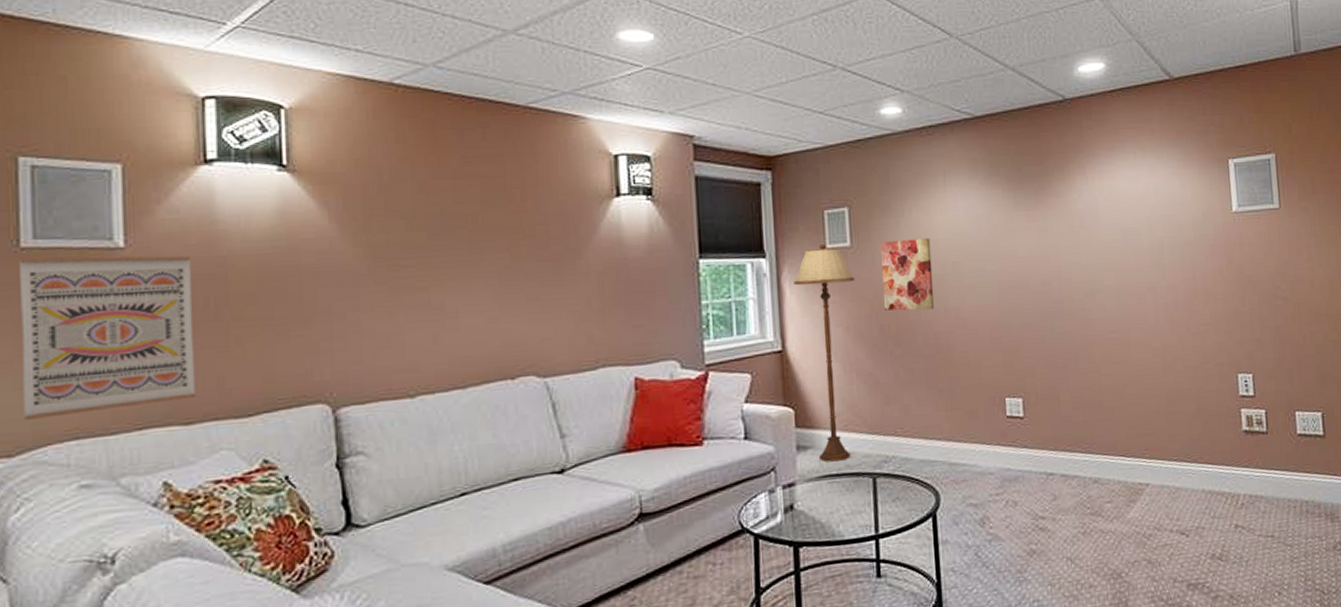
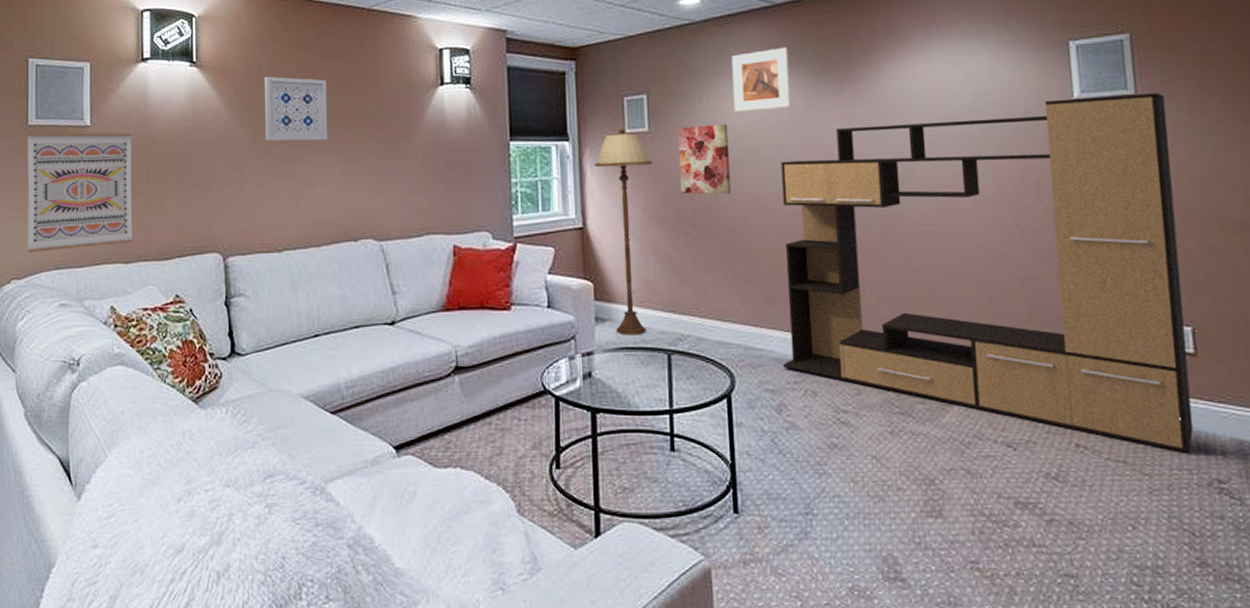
wall art: none [385,184,475,264] -> present [264,76,328,141]
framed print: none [933,160,991,226] -> present [731,47,792,113]
media console: none [982,207,1323,523] -> present [781,93,1194,453]

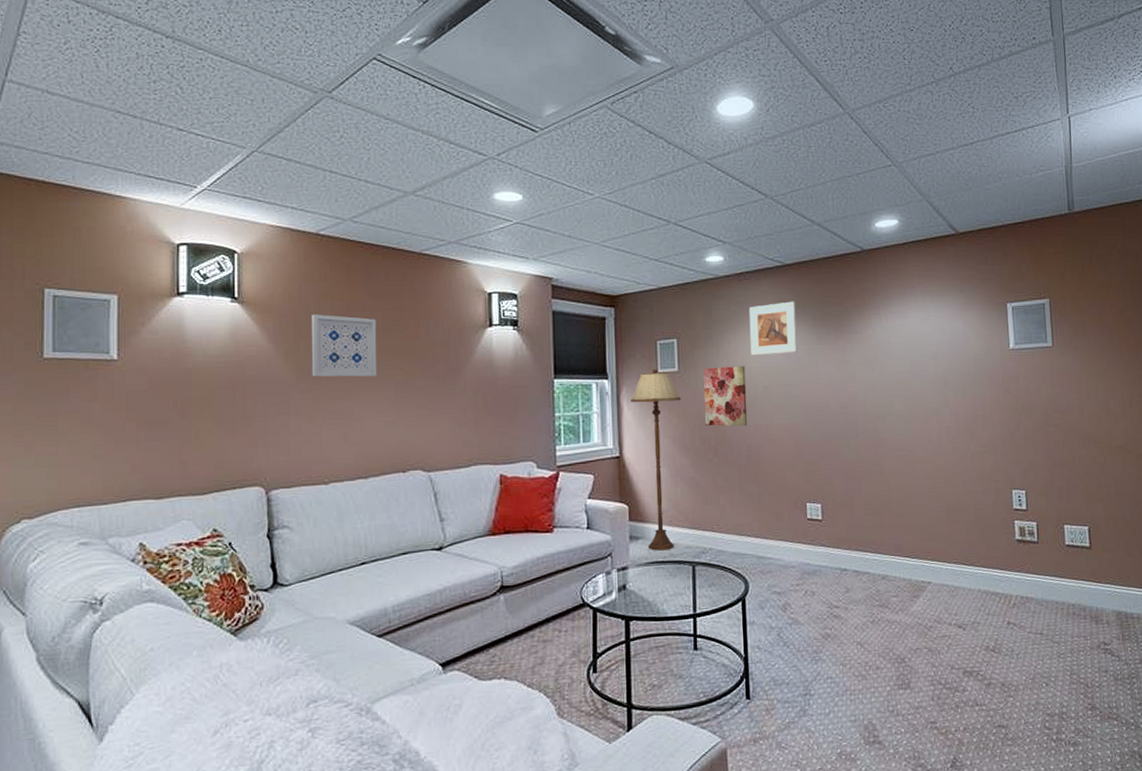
wall art: present [28,132,133,252] -> none [42,365,166,490]
media console: present [781,93,1194,453] -> none [787,346,1088,624]

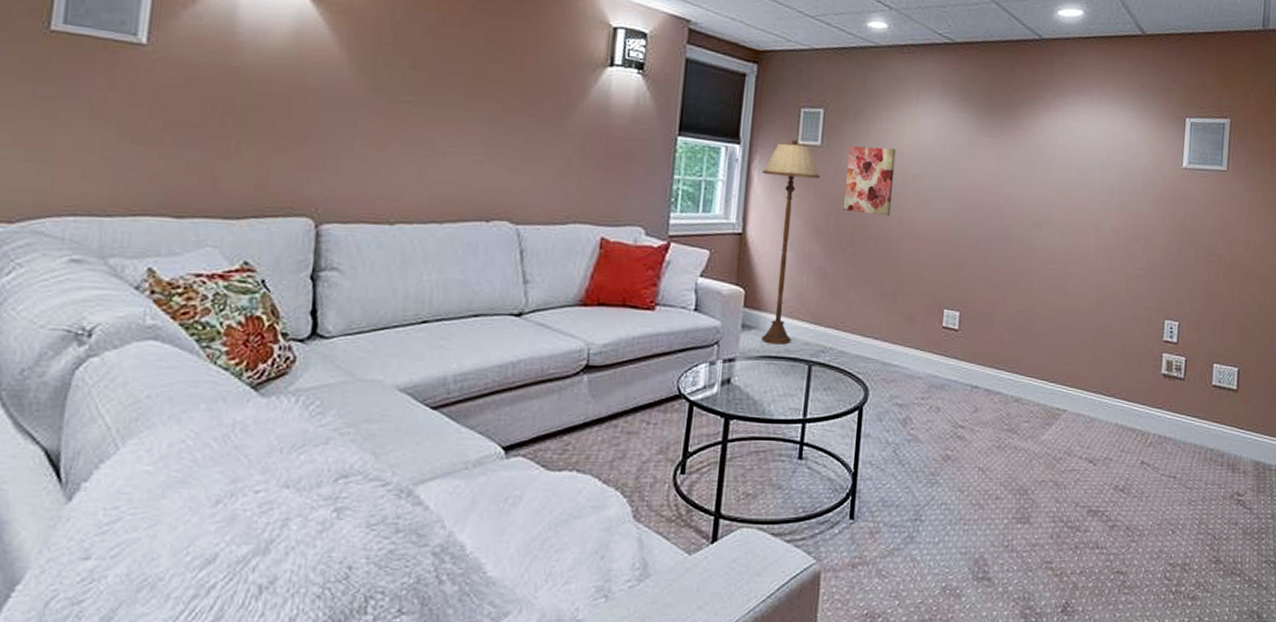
wall art: present [311,314,377,377] -> none [389,23,476,106]
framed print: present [748,301,798,356] -> none [904,83,960,142]

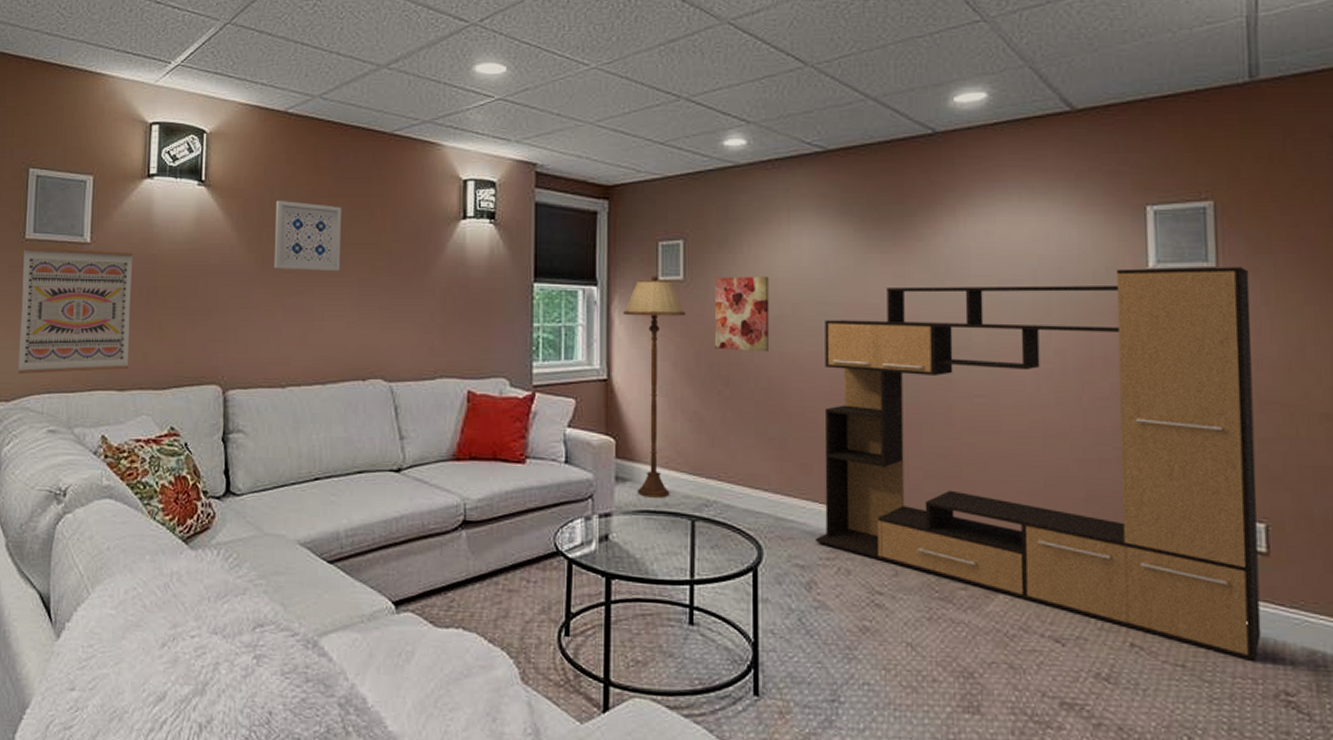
wall art: none [29,39,207,195] -> present [18,247,134,374]
wall art: none [389,23,476,106] -> present [273,200,342,271]
media console: none [913,166,1247,471] -> present [814,267,1261,661]

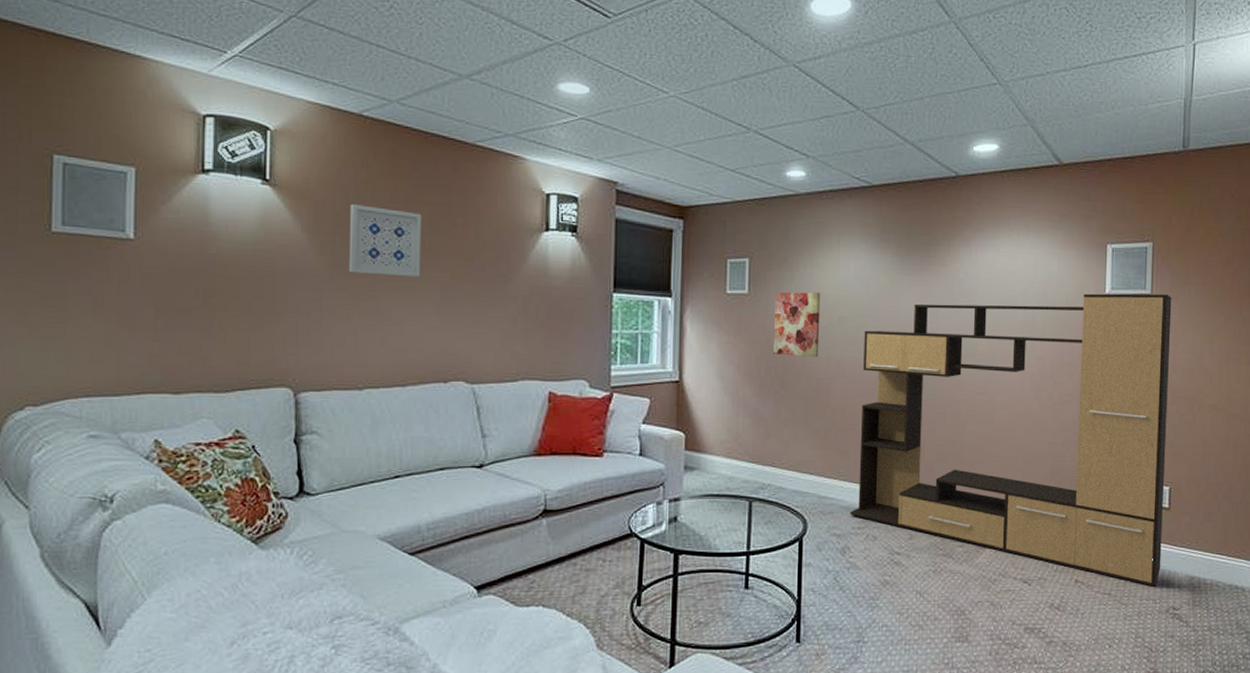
wall art: present [18,247,134,374] -> none [48,240,187,377]
floor lamp: present [623,276,686,498] -> none [694,290,750,483]

